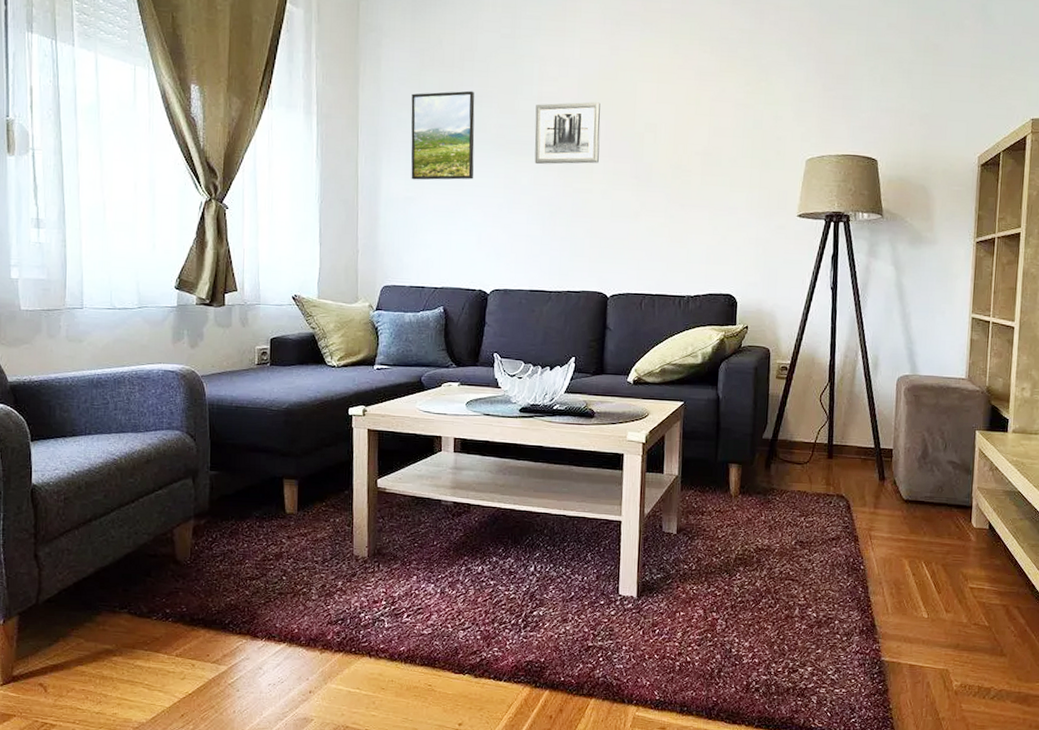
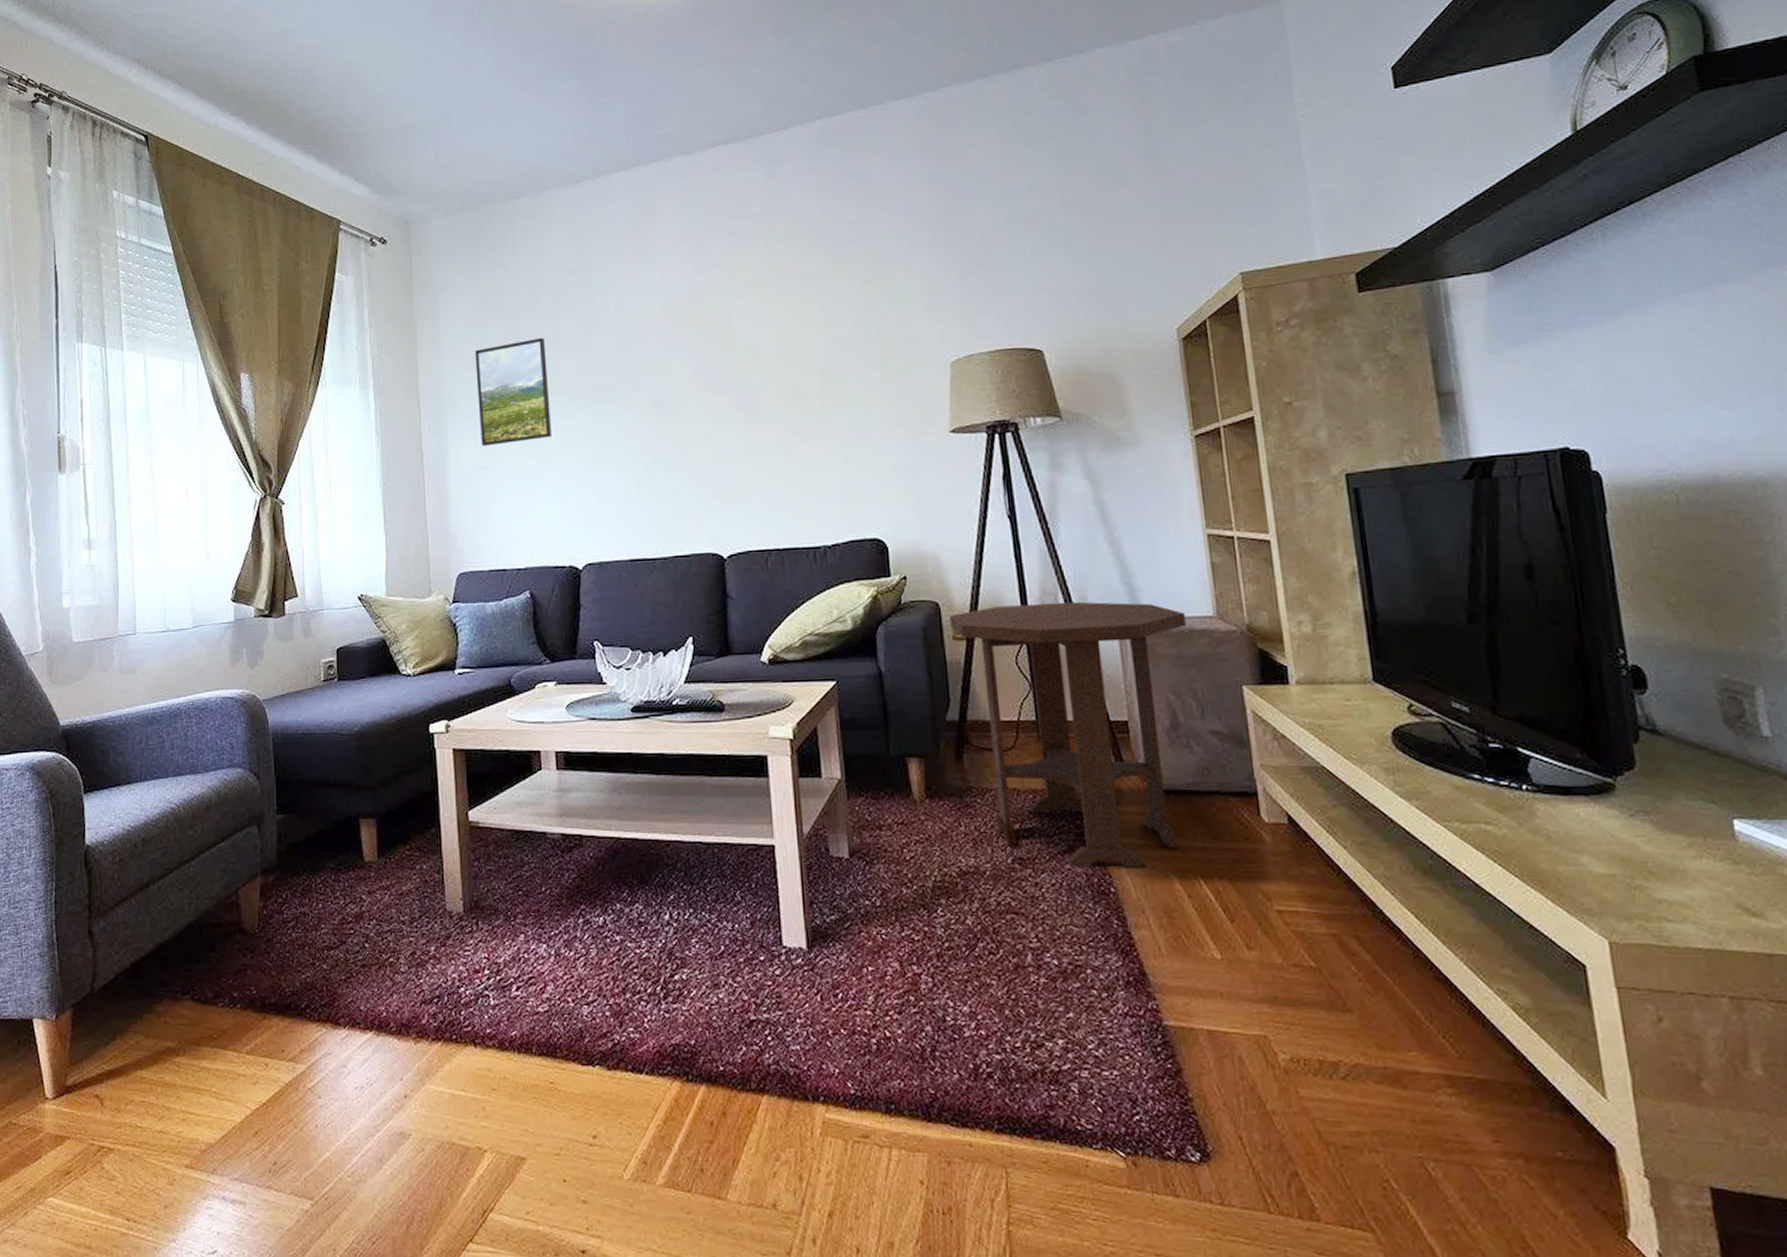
wall art: present [534,102,601,165] -> none [616,329,696,411]
side table: none [775,356,946,553] -> present [949,601,1186,868]

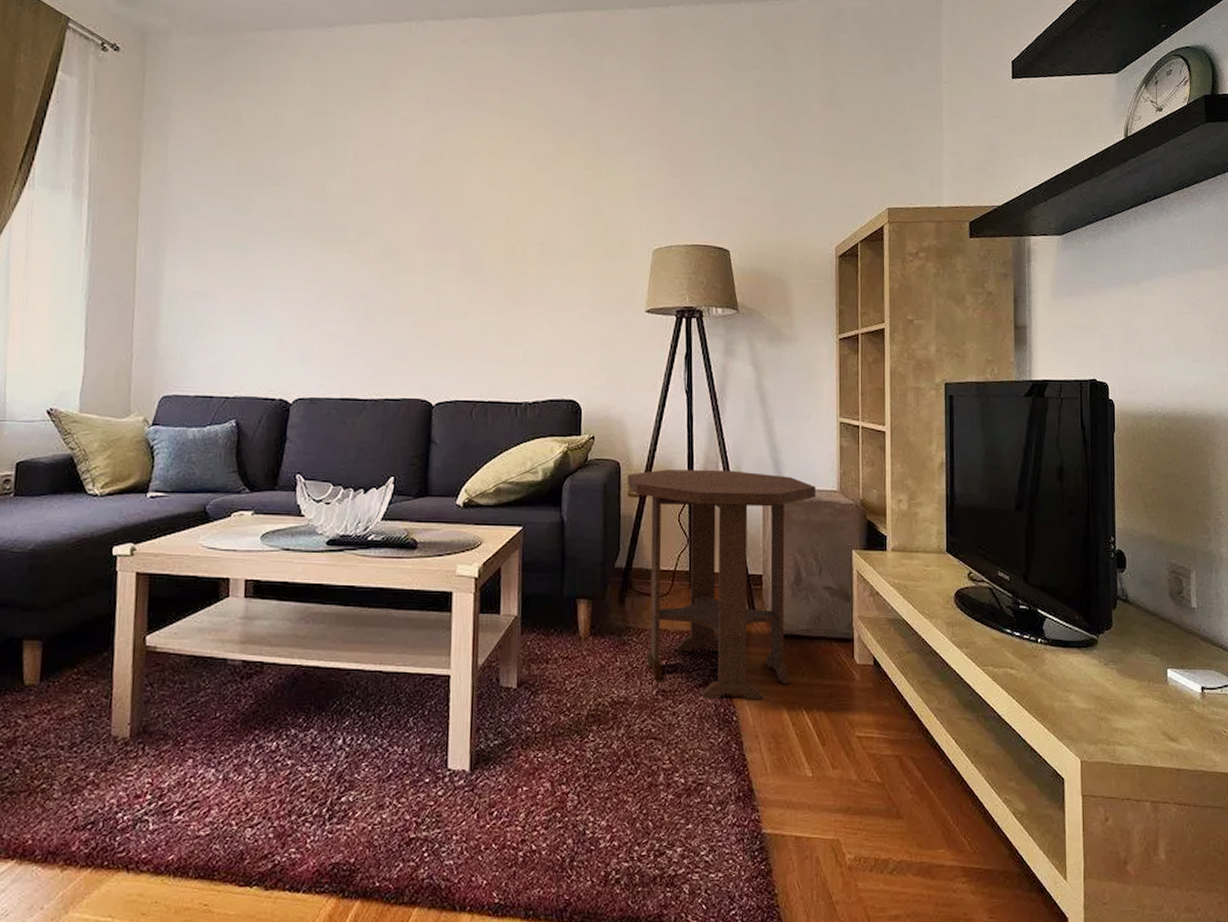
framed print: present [475,337,553,446] -> none [200,171,279,272]

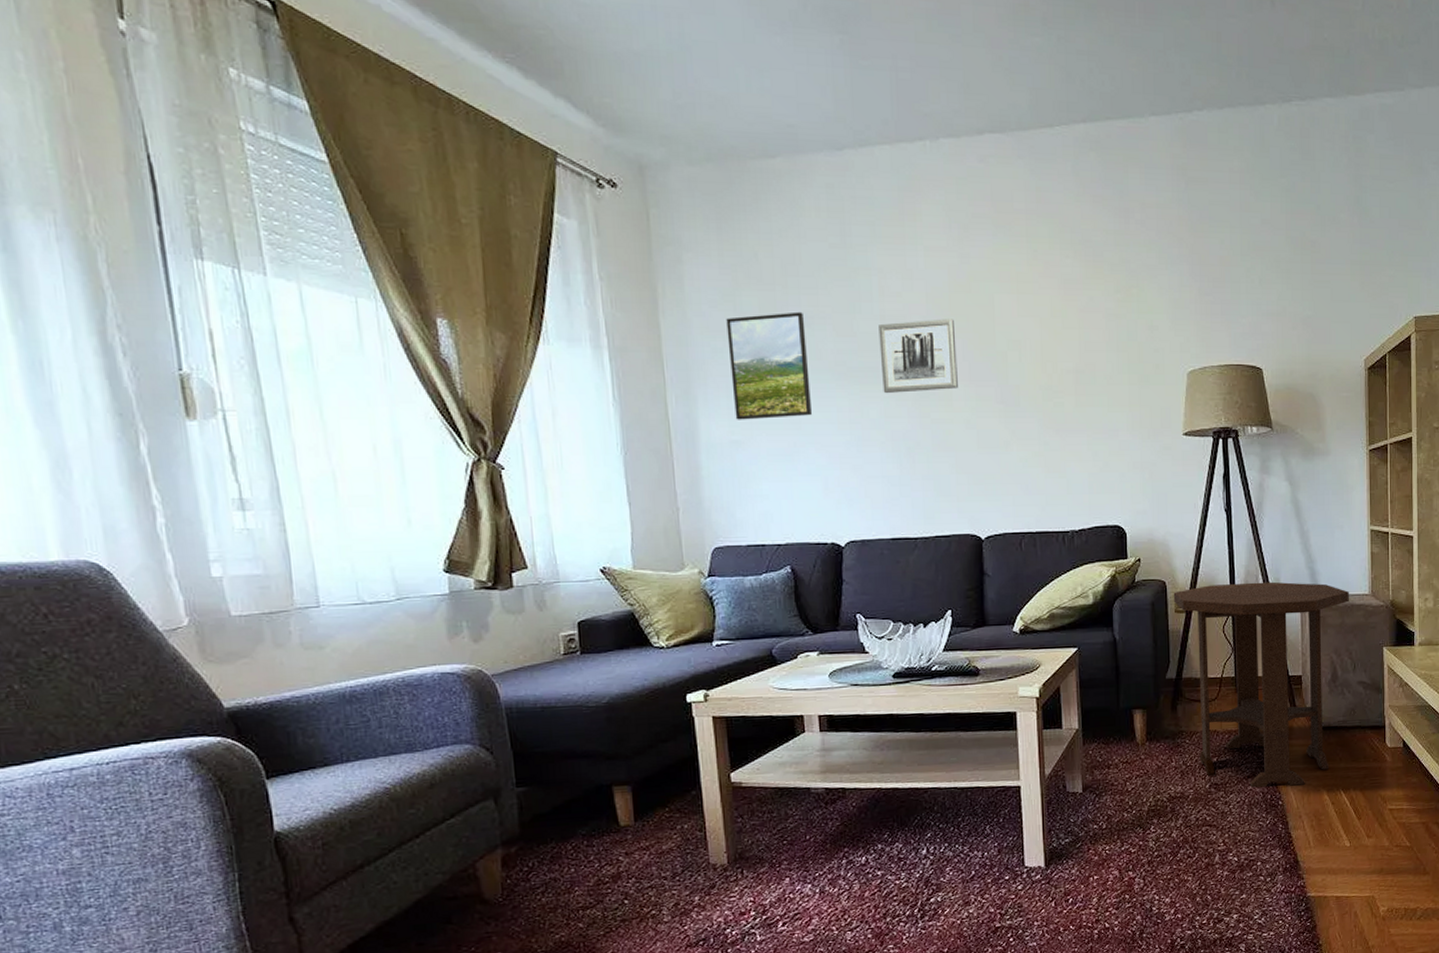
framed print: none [200,171,279,272] -> present [726,311,813,420]
wall art: none [347,185,424,255] -> present [878,319,958,394]

